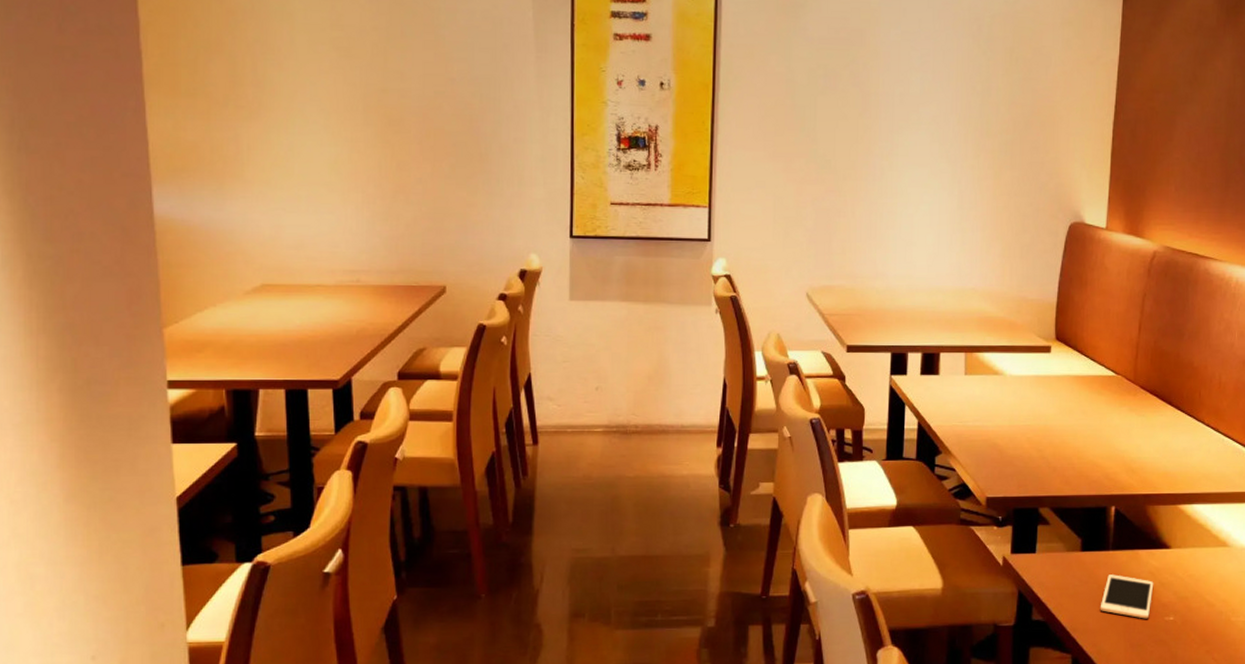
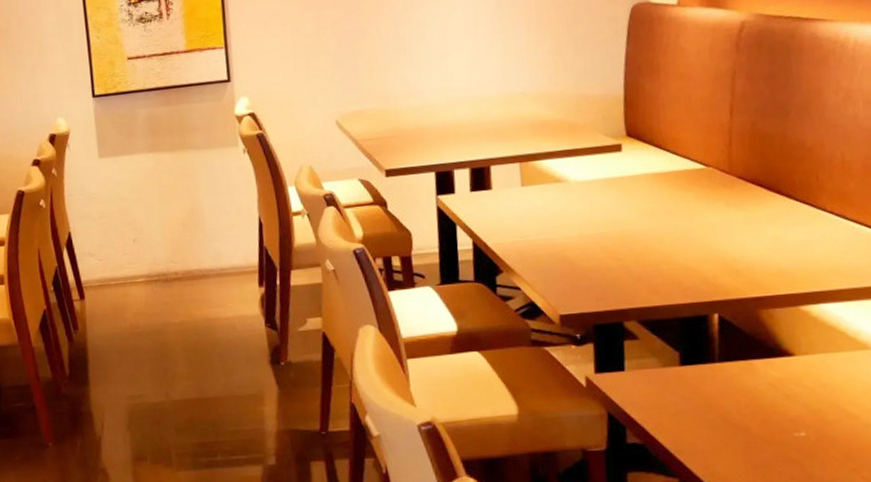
cell phone: present [1100,574,1154,619] -> none [709,389,776,436]

